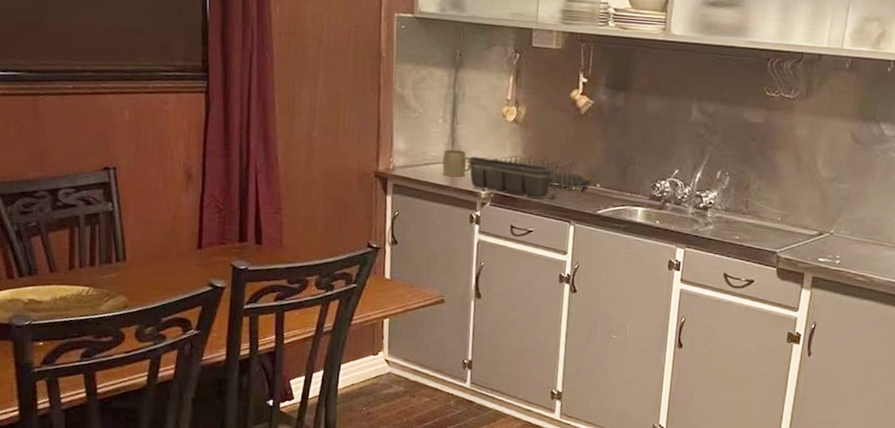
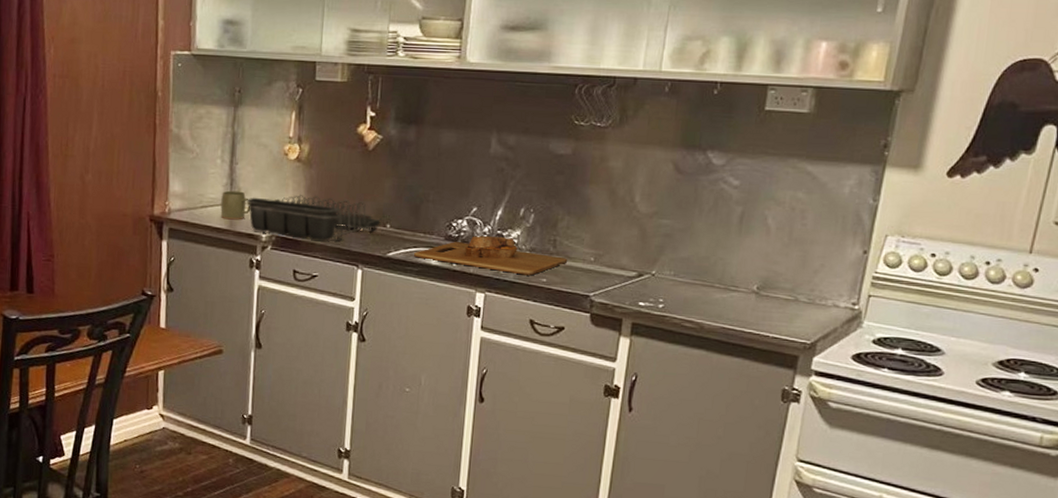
cutting board: none [621,196,758,233] -> present [414,235,568,276]

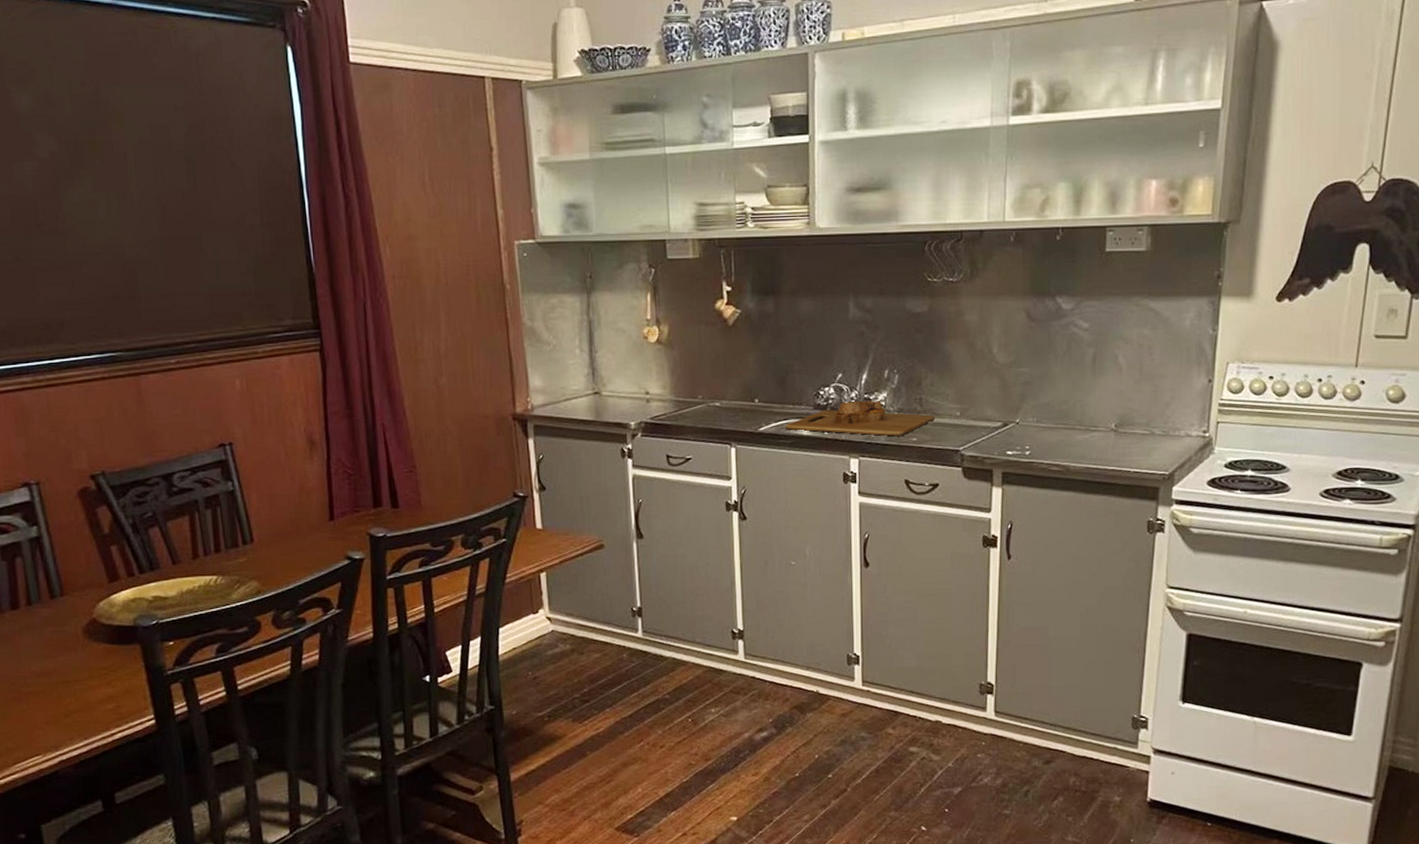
mug: present [220,190,251,220] -> none [584,380,616,410]
dish rack: present [247,195,382,242] -> none [611,377,750,422]

